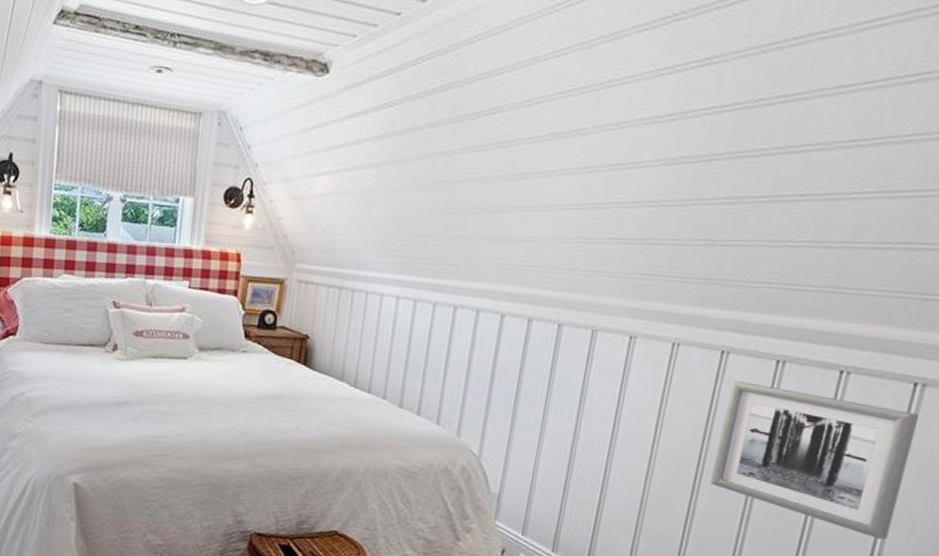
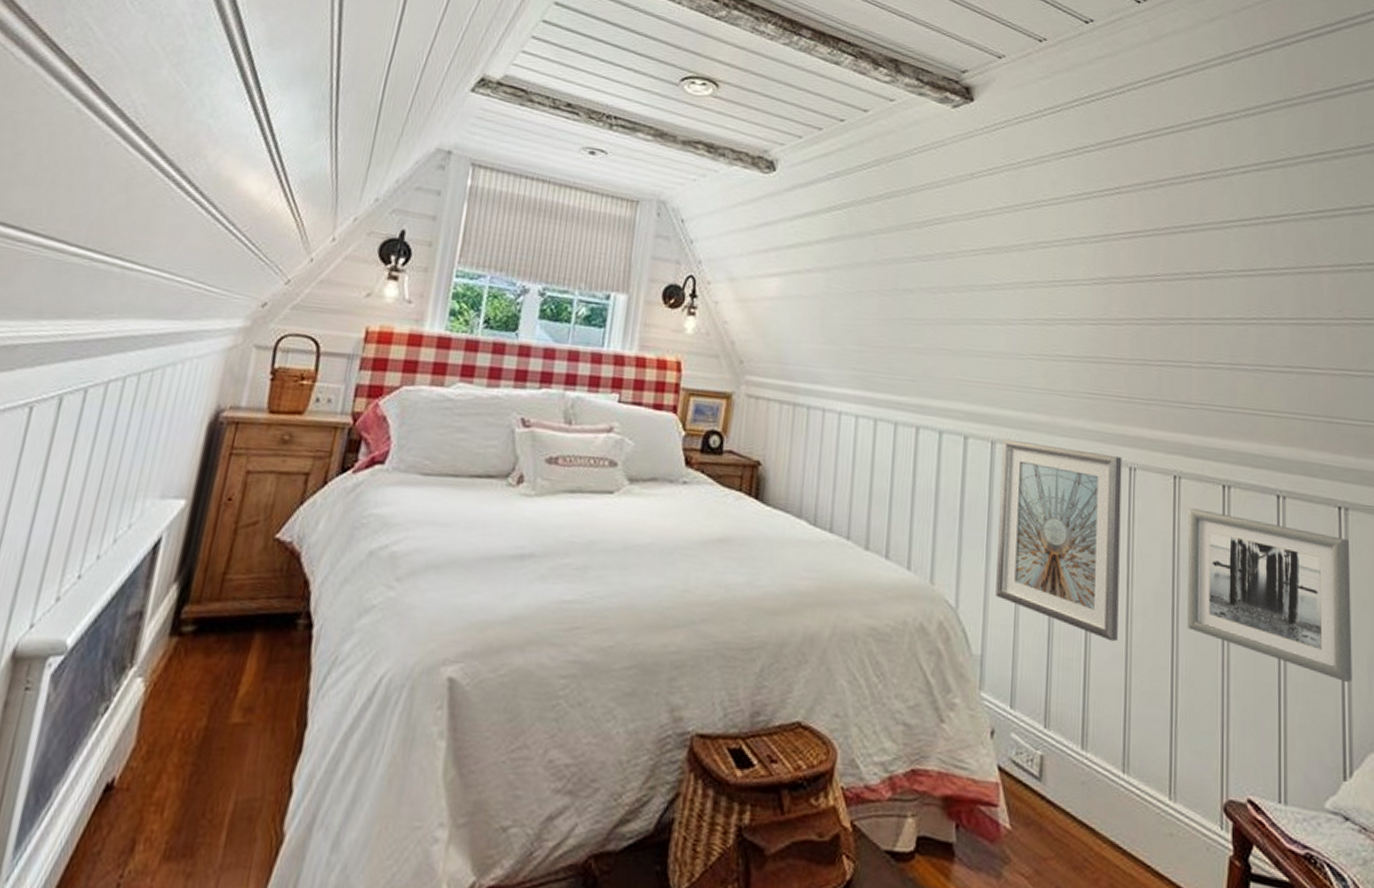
picture frame: none [518,316,666,491] -> present [995,438,1122,642]

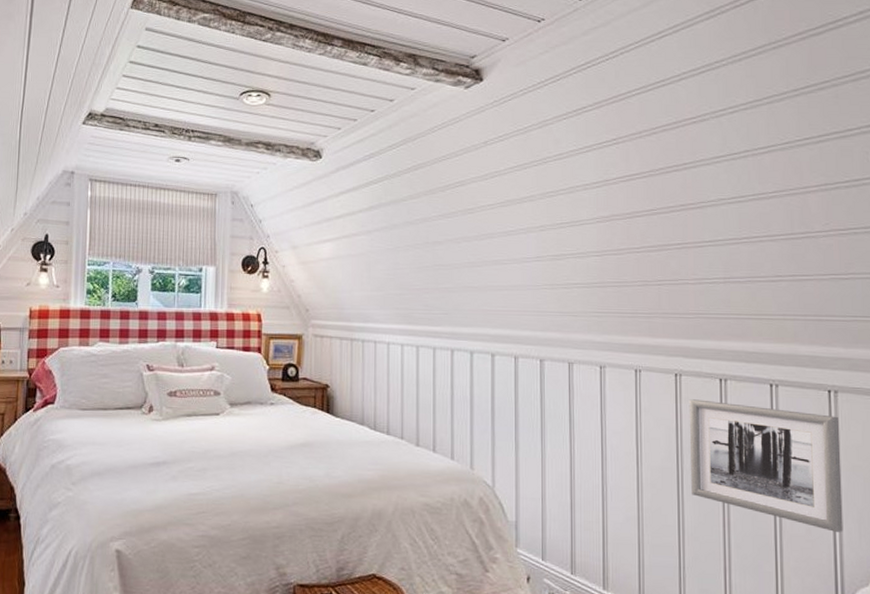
picture frame: present [995,438,1122,642] -> none [525,354,630,507]

